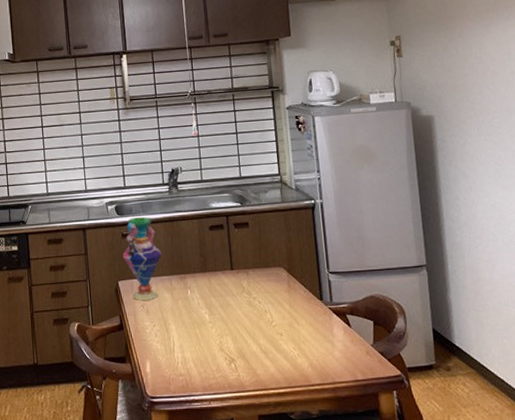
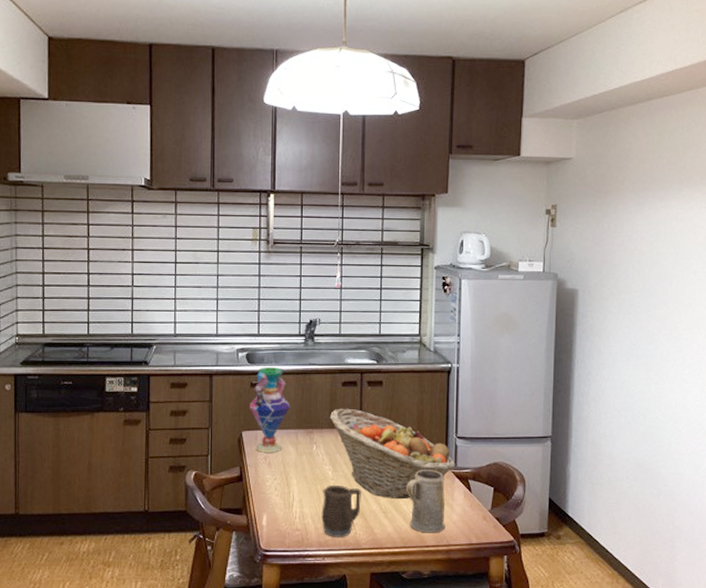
fruit basket: none [201,251,332,339] -> present [330,408,456,500]
mug: none [202,328,241,381] -> present [321,484,361,537]
mug: none [284,307,329,372] -> present [407,470,445,533]

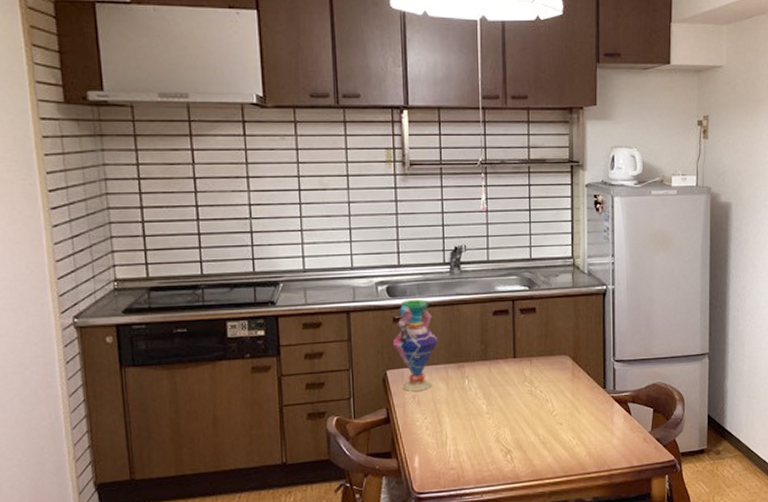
mug: present [321,484,361,537] -> none [477,419,519,473]
fruit basket: present [330,408,456,500] -> none [482,338,614,429]
mug: present [407,470,445,533] -> none [565,396,606,460]

